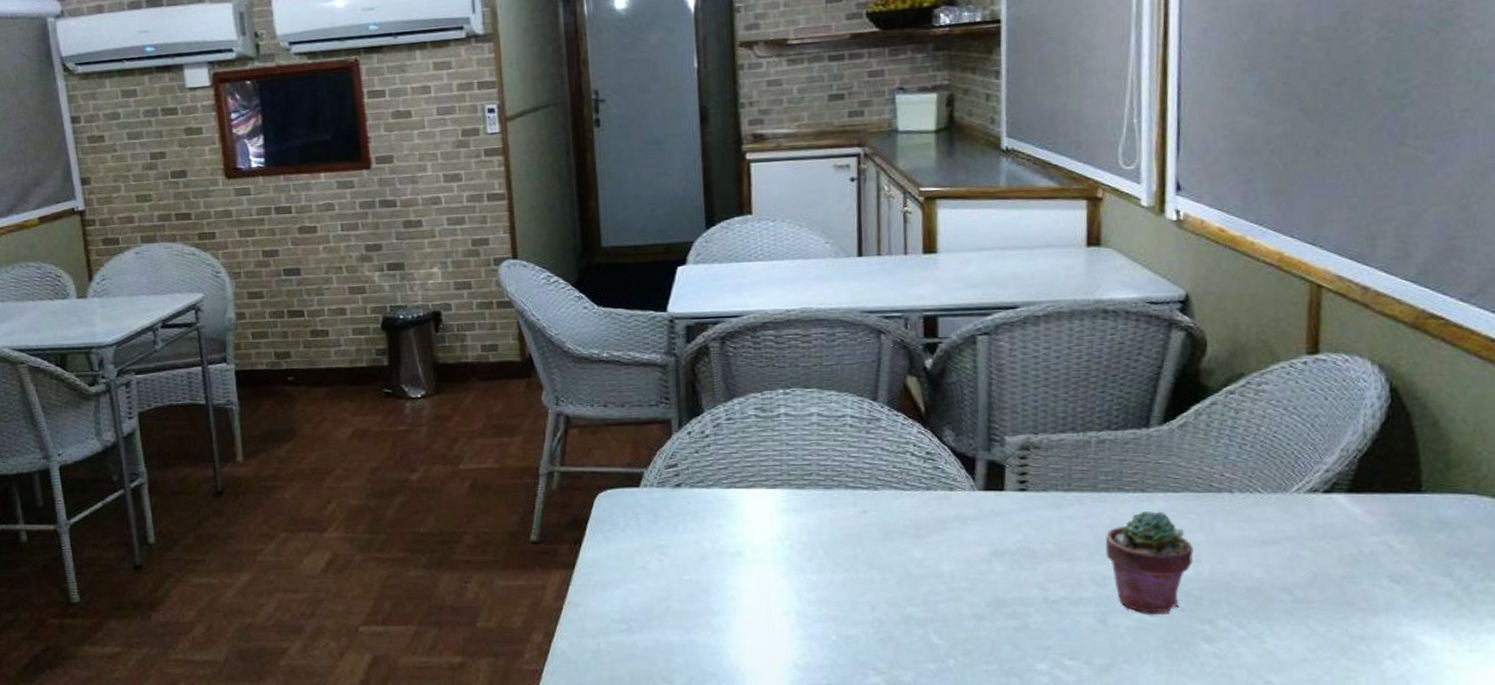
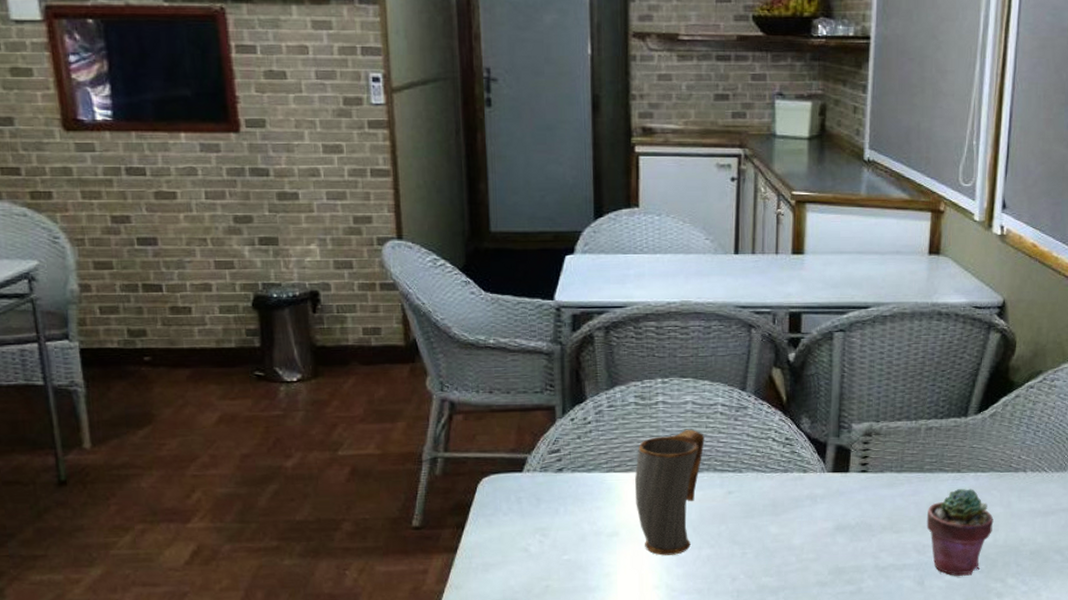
mug: none [758,442,833,579] -> present [635,429,705,556]

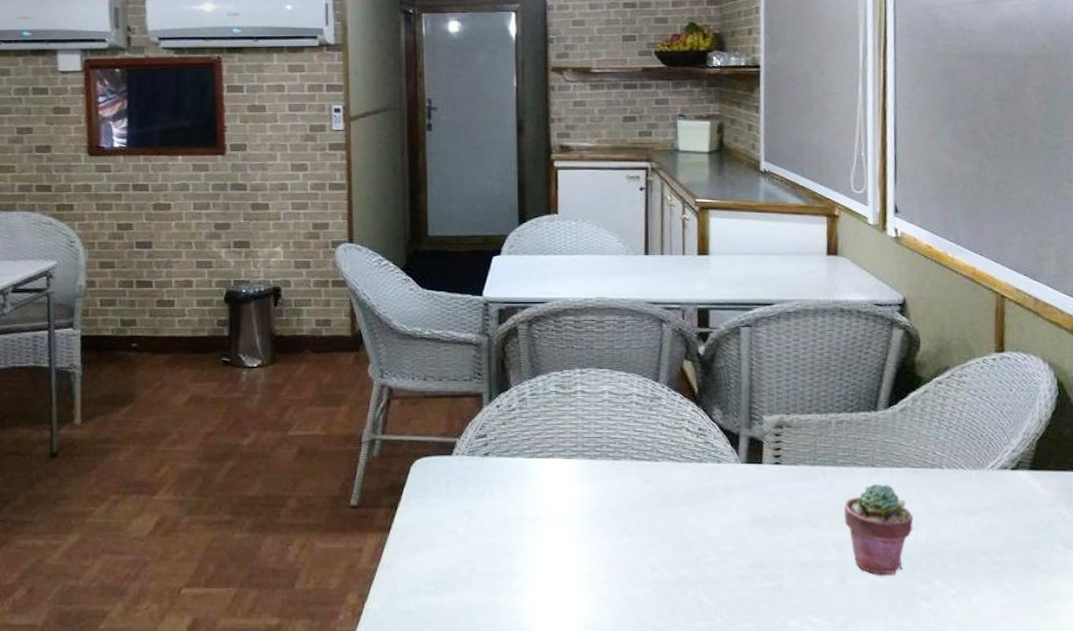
mug: present [635,429,705,556] -> none [556,417,621,542]

